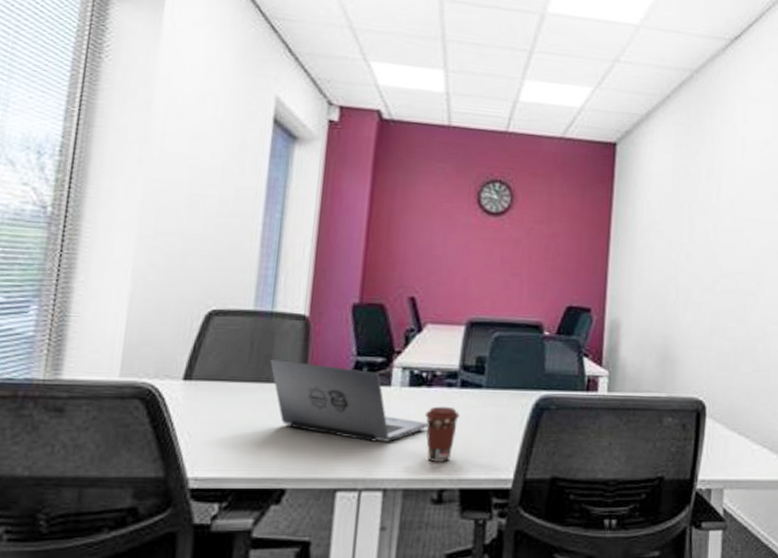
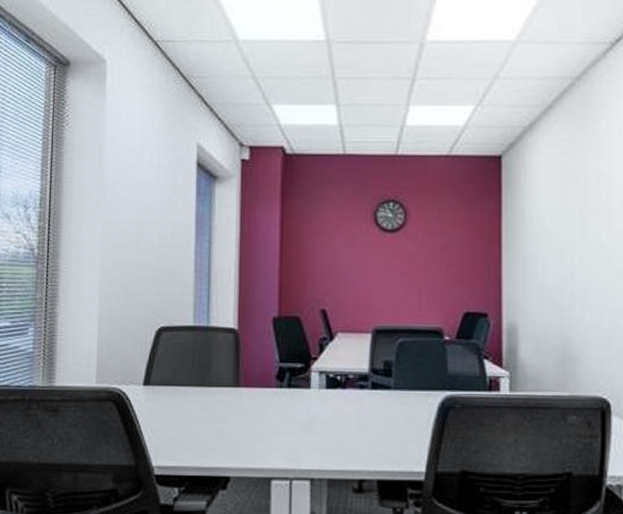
laptop: present [270,358,428,442] -> none [209,366,345,437]
coffee cup: present [424,406,459,463] -> none [341,406,372,456]

